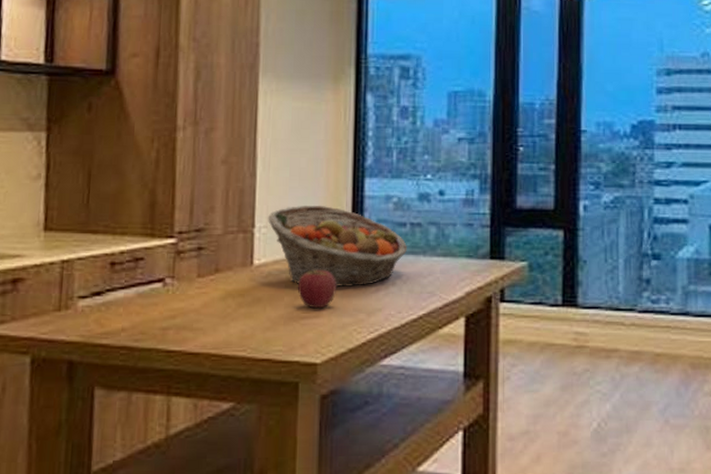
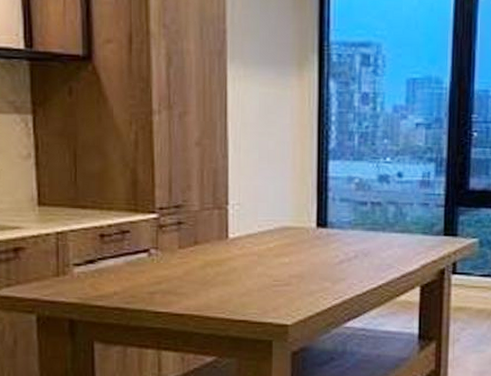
fruit basket: present [268,205,407,288] -> none [240,185,368,260]
apple: present [298,268,336,309] -> none [270,242,304,278]

